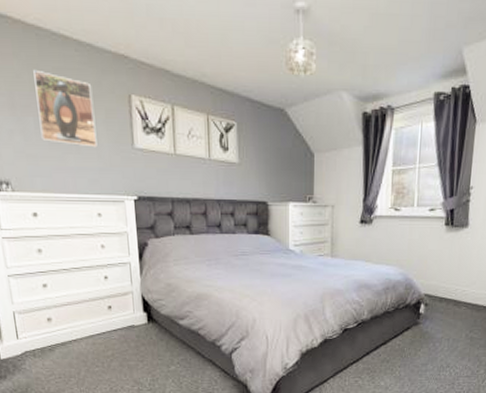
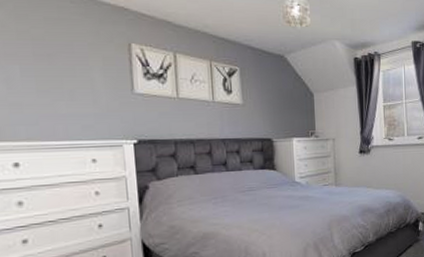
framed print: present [32,69,98,148] -> none [20,19,93,94]

